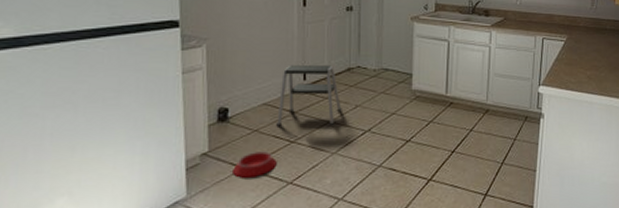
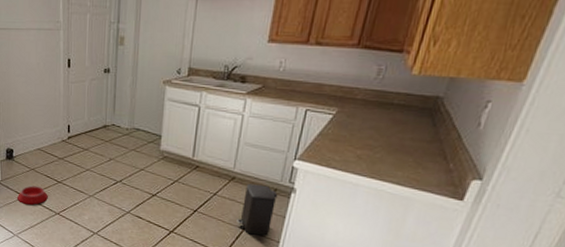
step stool: present [276,64,342,127] -> none [47,118,98,174]
pedal bin: none [493,114,529,168] -> present [235,184,278,236]

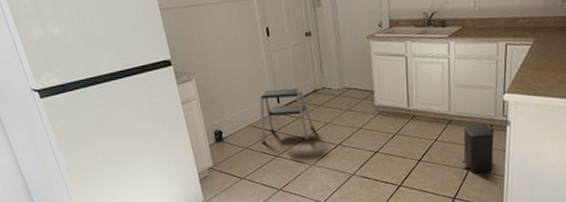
pet bowl: present [17,185,48,205] -> none [234,164,267,186]
step stool: none [47,118,98,174] -> present [259,88,314,145]

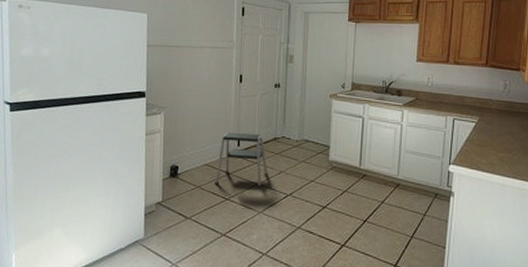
pedal bin: present [459,123,495,174] -> none [403,190,439,242]

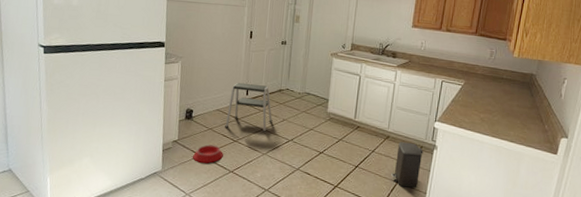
pet bowl: none [179,205,214,227] -> present [193,144,223,163]
pedal bin: none [403,190,439,242] -> present [390,142,424,188]

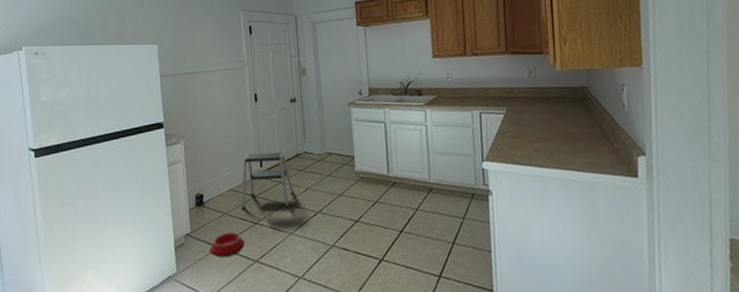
pedal bin: present [390,142,424,188] -> none [443,191,479,248]

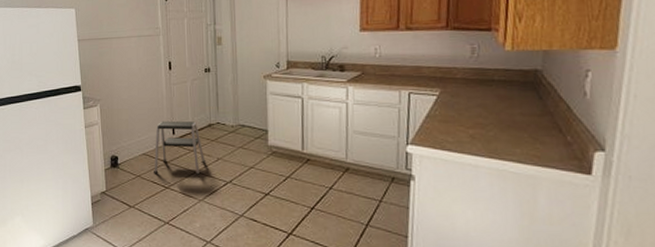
pet bowl: present [210,232,244,256] -> none [124,194,156,215]

